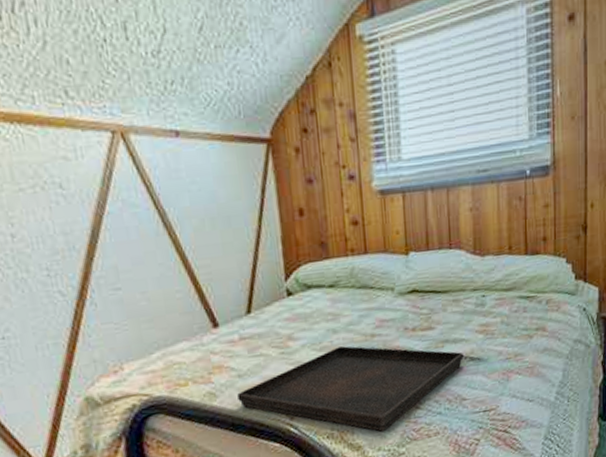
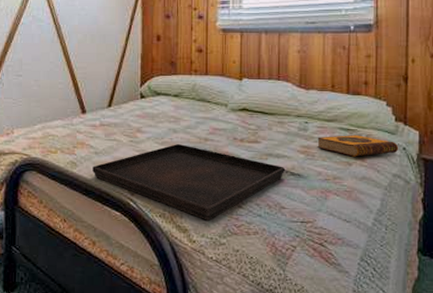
hardback book: none [496,301,579,328] -> present [317,134,399,157]

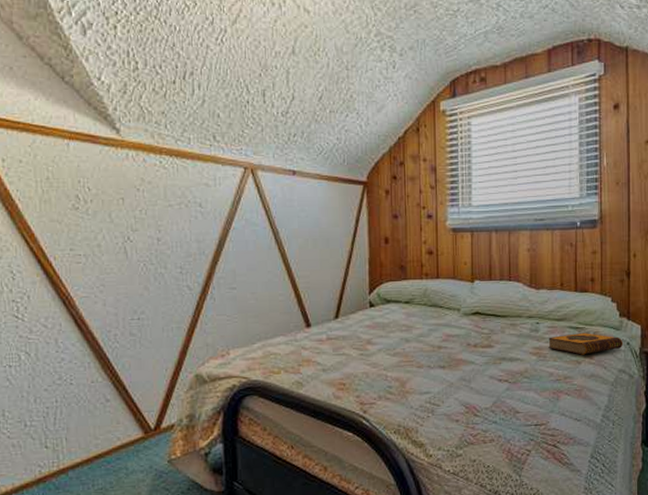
serving tray: present [92,144,285,221] -> none [321,354,518,433]

